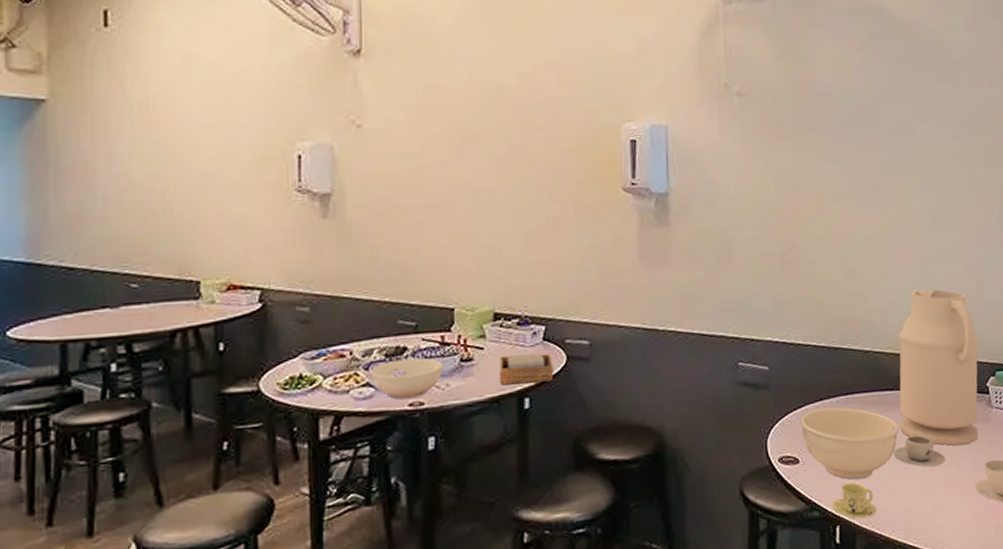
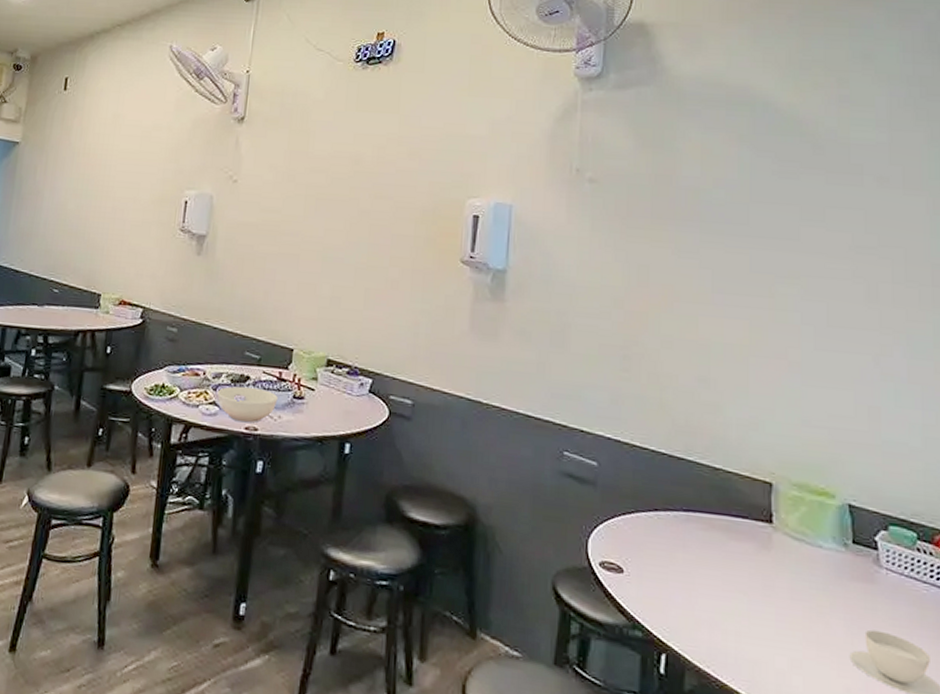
napkin holder: present [499,353,554,385] -> none [326,400,376,432]
soup bowl: present [799,407,899,480] -> none [628,519,750,610]
cup and saucer: present [832,482,877,519] -> none [658,608,714,656]
teacup: present [892,435,946,467] -> none [740,575,811,619]
water jug: present [898,289,979,446] -> none [752,411,867,603]

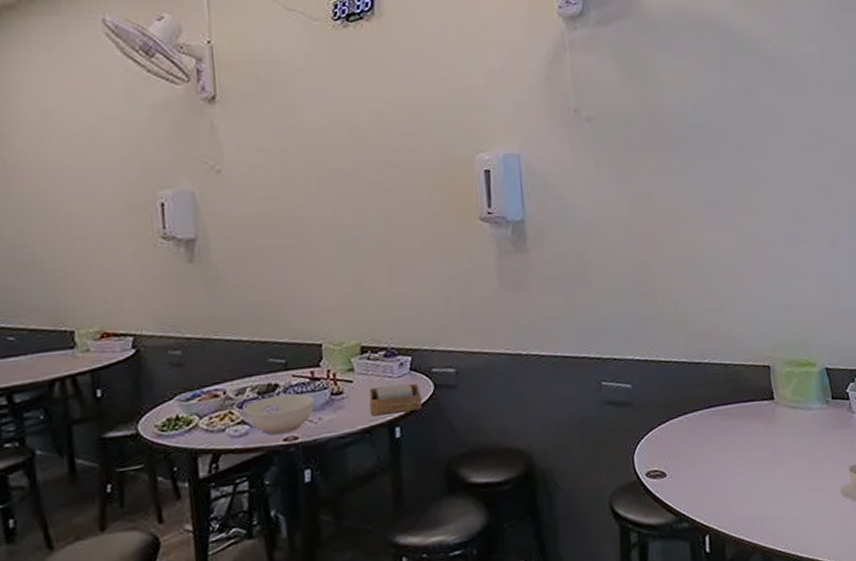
napkin holder: none [326,400,376,432] -> present [369,383,423,416]

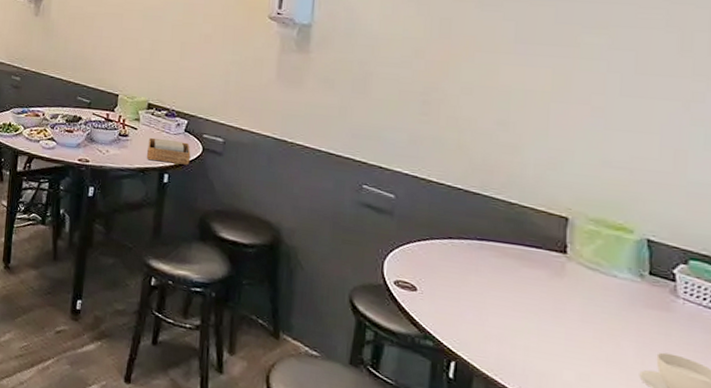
bowl: present [243,394,315,435] -> none [54,125,106,156]

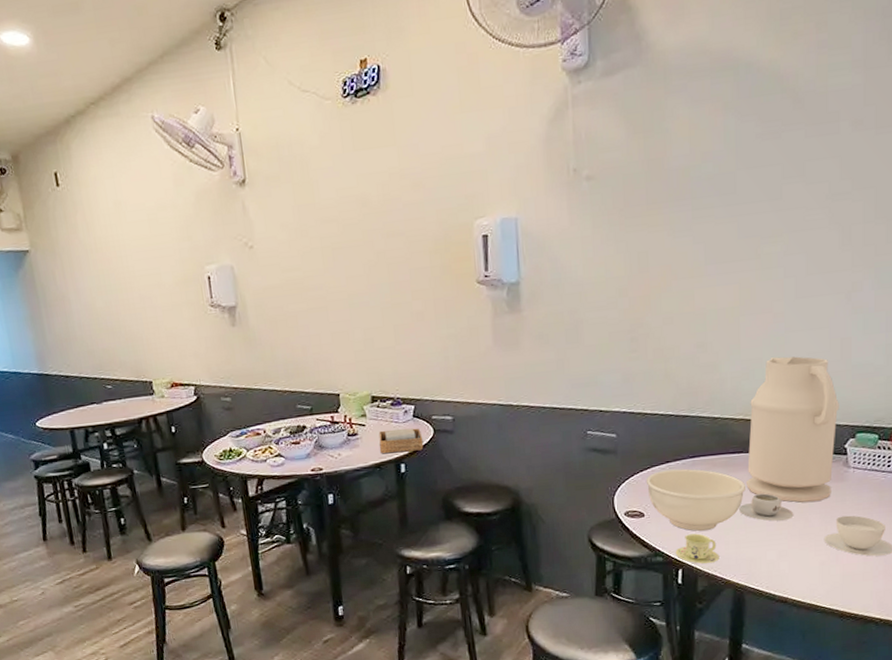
soup bowl: none [422,245,542,326] -> present [645,468,745,531]
cup and saucer: none [448,324,503,365] -> present [675,533,720,564]
teacup: none [530,299,602,340] -> present [738,493,794,521]
water jug: none [543,153,669,328] -> present [746,356,839,503]

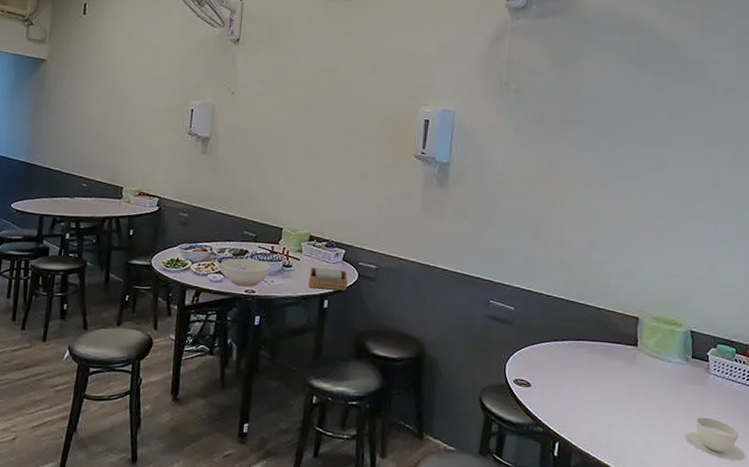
bowl: none [279,434,335,466] -> present [221,258,271,287]
soup bowl: present [645,468,745,531] -> none [535,347,621,409]
cup and saucer: present [675,533,720,564] -> none [554,410,593,442]
teacup: present [738,493,794,521] -> none [612,383,661,412]
water jug: present [746,356,839,503] -> none [622,265,704,400]

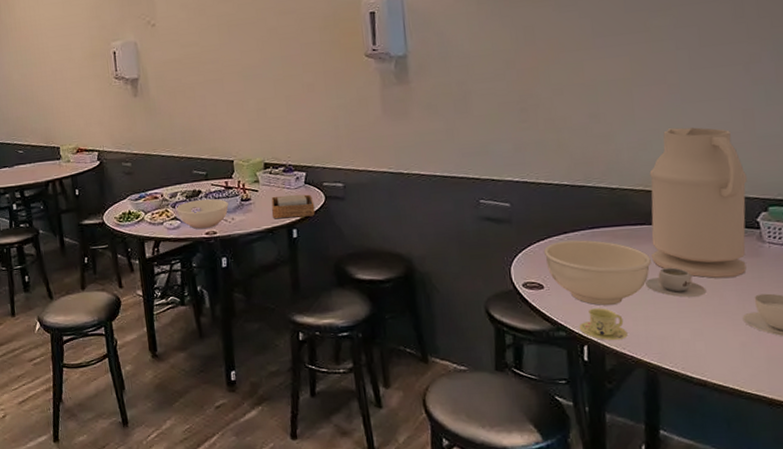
soup bowl: none [535,347,621,409] -> present [543,240,651,305]
cup and saucer: none [554,410,593,442] -> present [579,308,628,341]
teacup: none [612,383,661,412] -> present [644,267,707,297]
water jug: none [622,265,704,400] -> present [649,127,747,278]

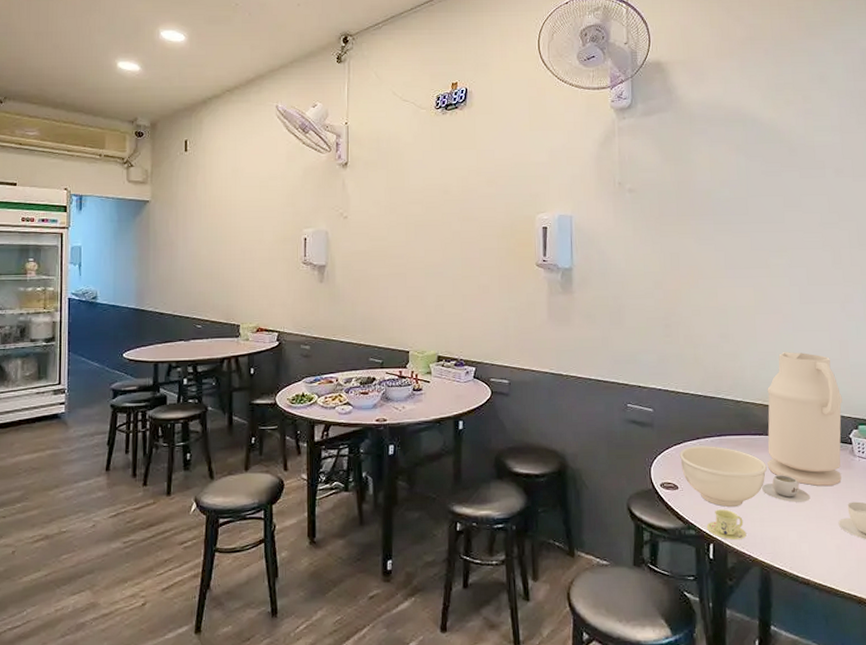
bowl: present [176,198,229,230] -> none [349,386,401,416]
napkin holder: present [271,194,316,219] -> none [441,387,481,410]

